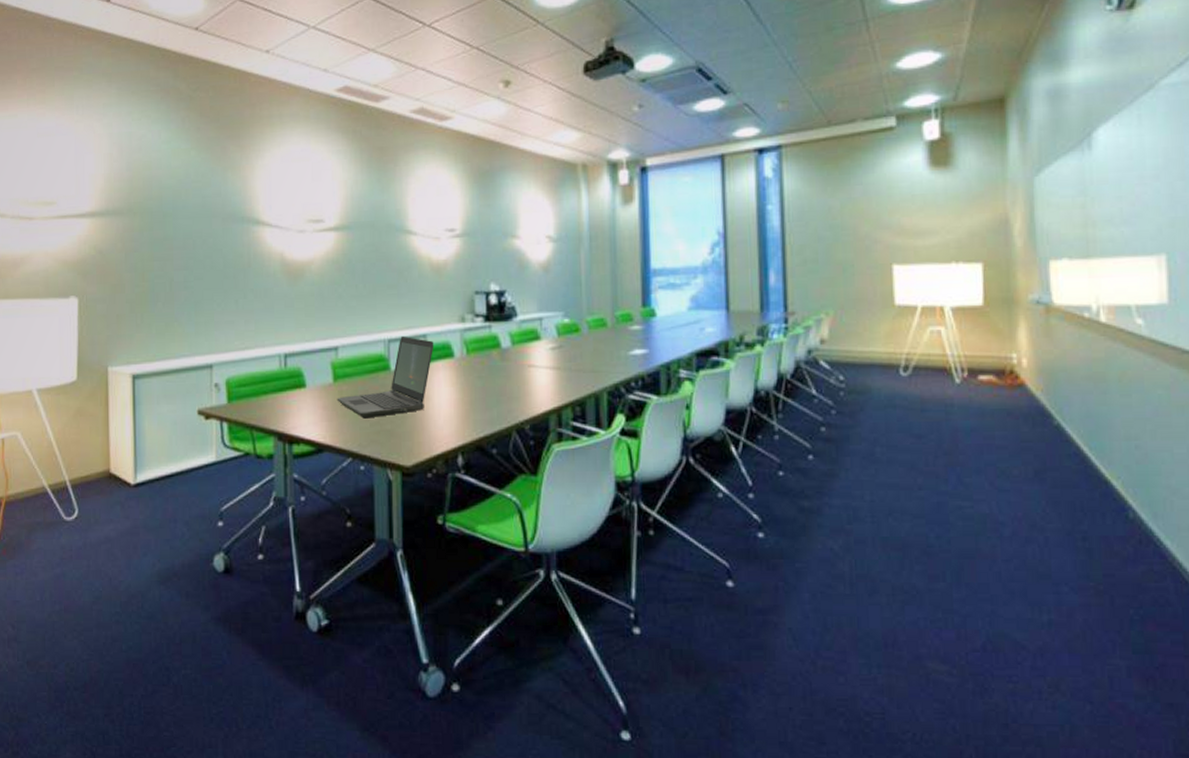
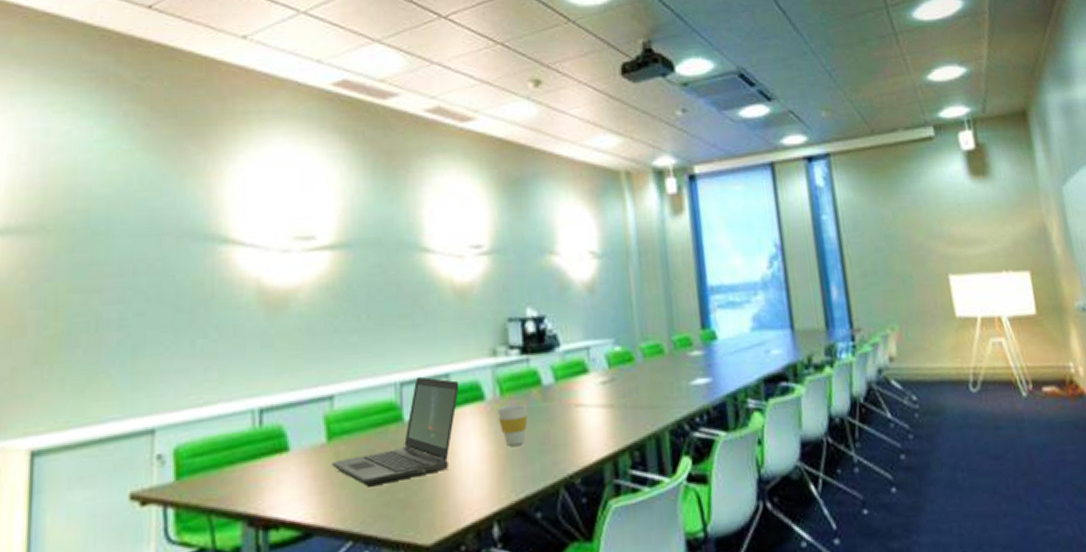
cup: none [464,362,489,395] -> present [498,404,528,446]

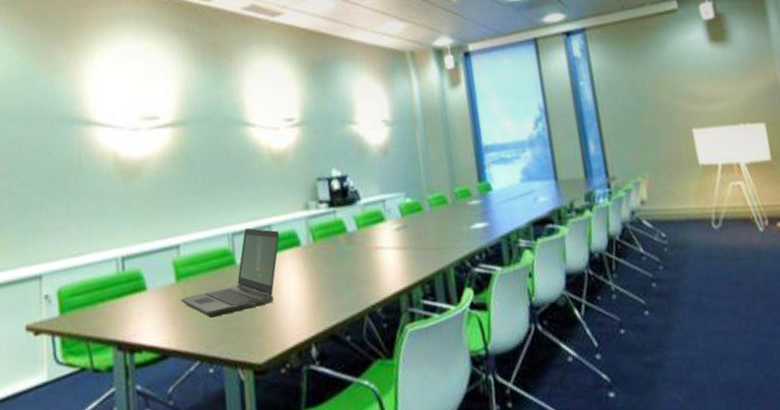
cup: present [498,404,528,446] -> none [311,248,337,283]

